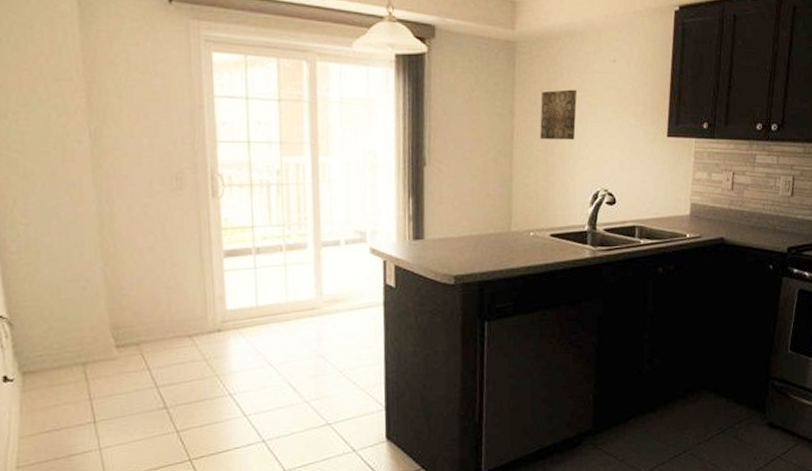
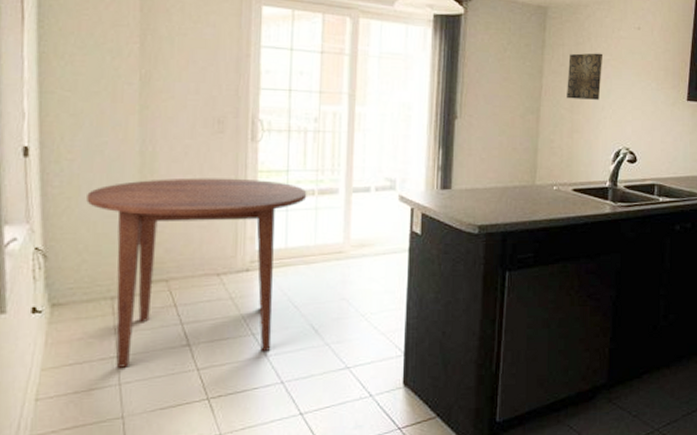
dining table: none [47,236,275,433] -> present [86,178,307,368]

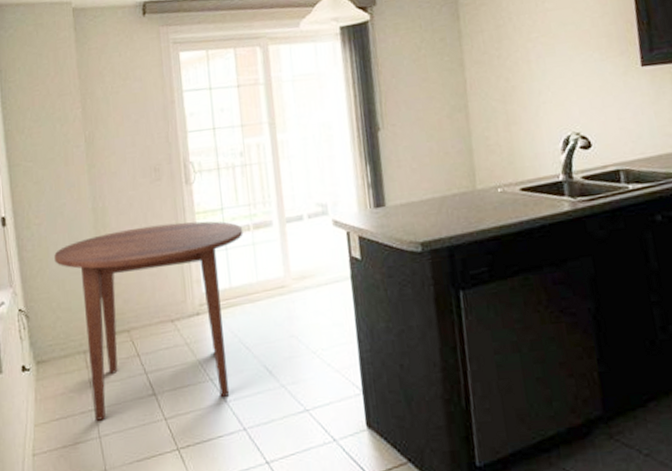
wall art: present [567,53,602,100] -> none [491,32,534,89]

